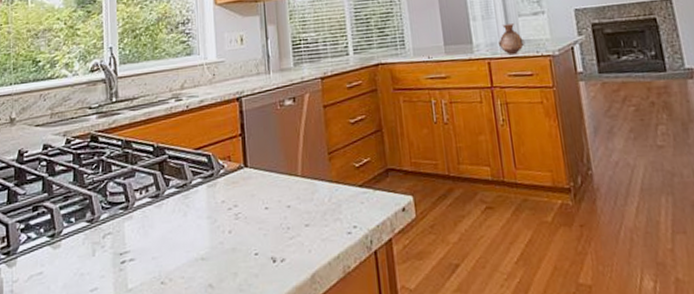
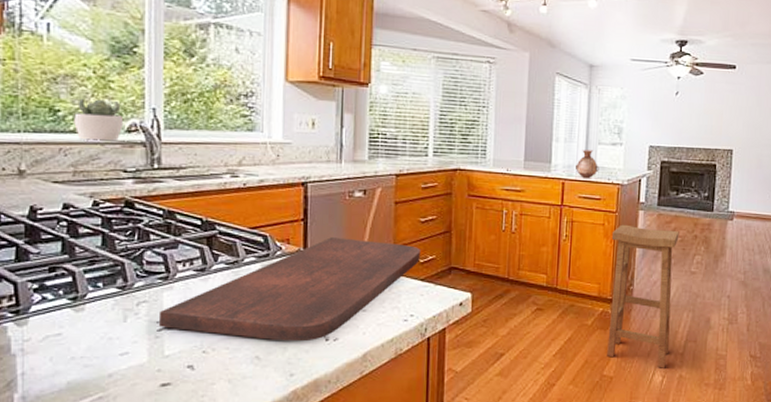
succulent plant: none [51,45,88,84] -> present [74,98,124,141]
cutting board: none [121,149,355,266] -> present [158,237,420,342]
bar stool: none [553,99,655,271] -> present [607,224,679,368]

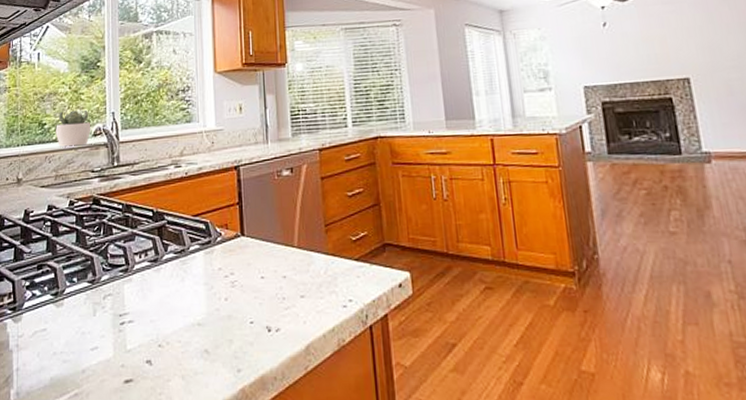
cutting board: present [158,237,420,342] -> none [121,219,352,333]
vase: present [574,150,600,179] -> none [501,99,531,133]
bar stool: present [607,224,679,368] -> none [558,180,664,362]

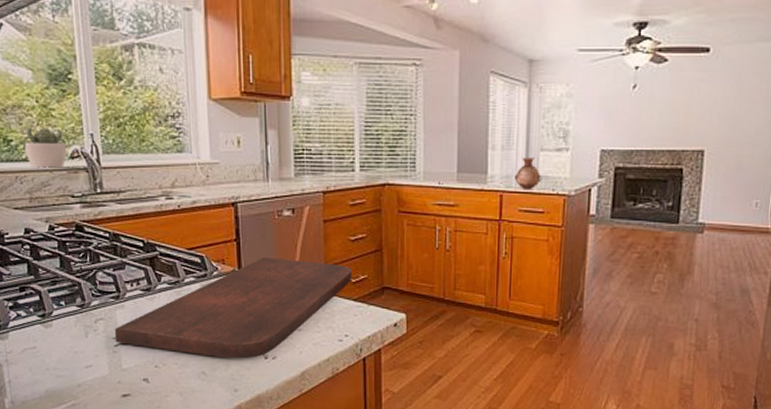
cutting board: none [121,219,352,333] -> present [114,257,352,359]
vase: none [501,99,531,133] -> present [513,157,542,190]

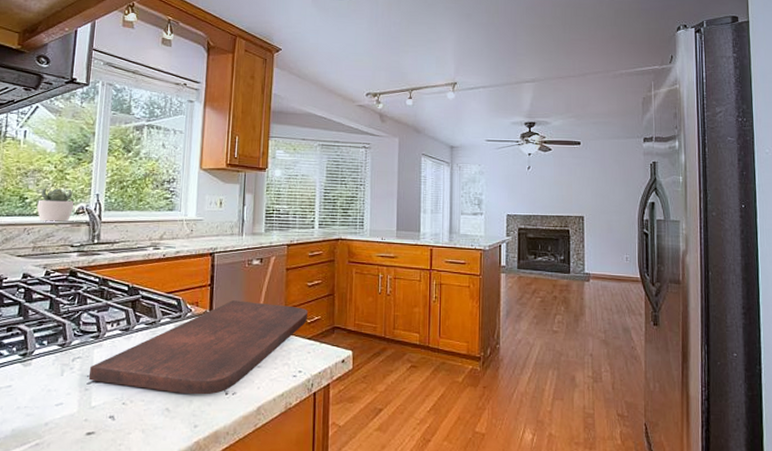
vase: present [513,157,542,190] -> none [441,219,463,246]

